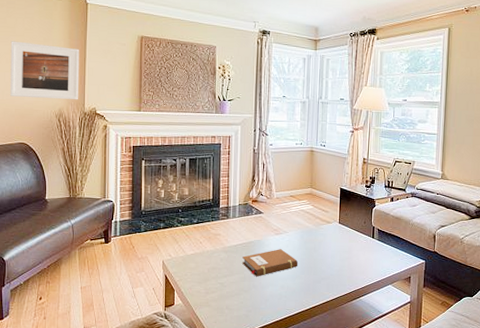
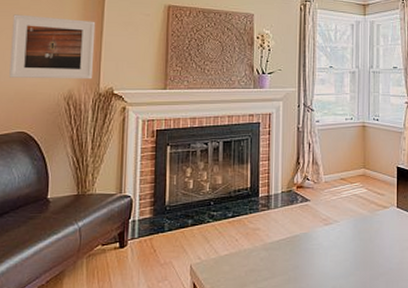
notebook: present [242,249,299,277] -> none [286,242,352,278]

